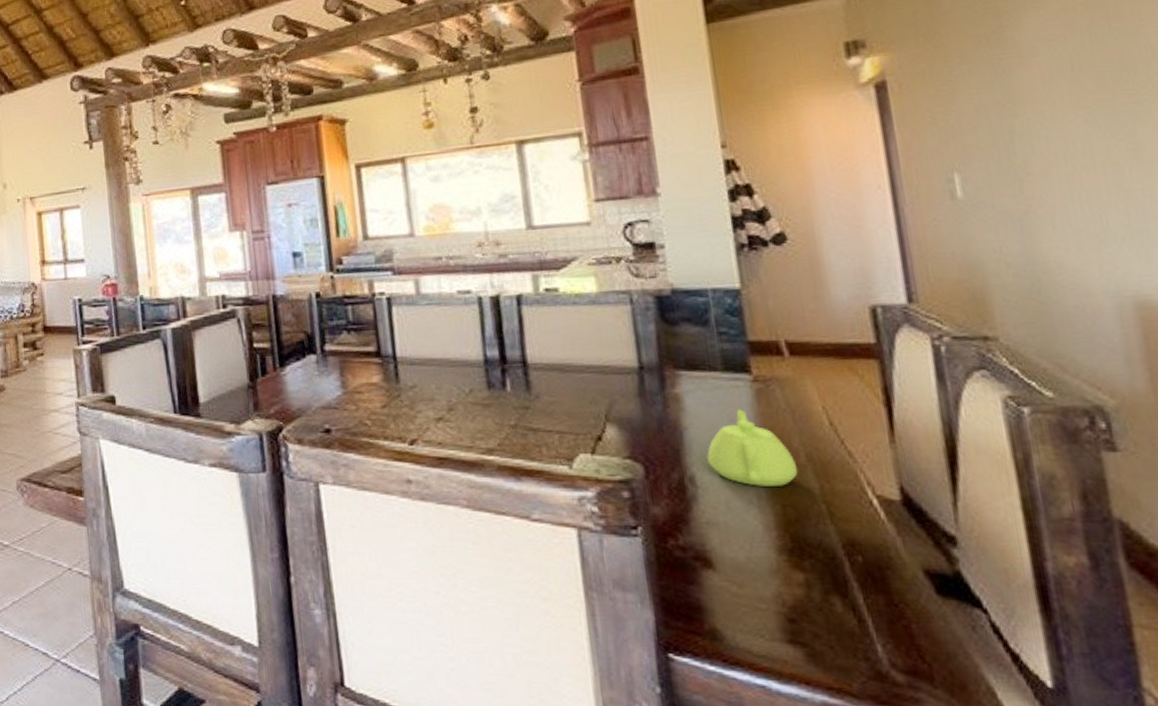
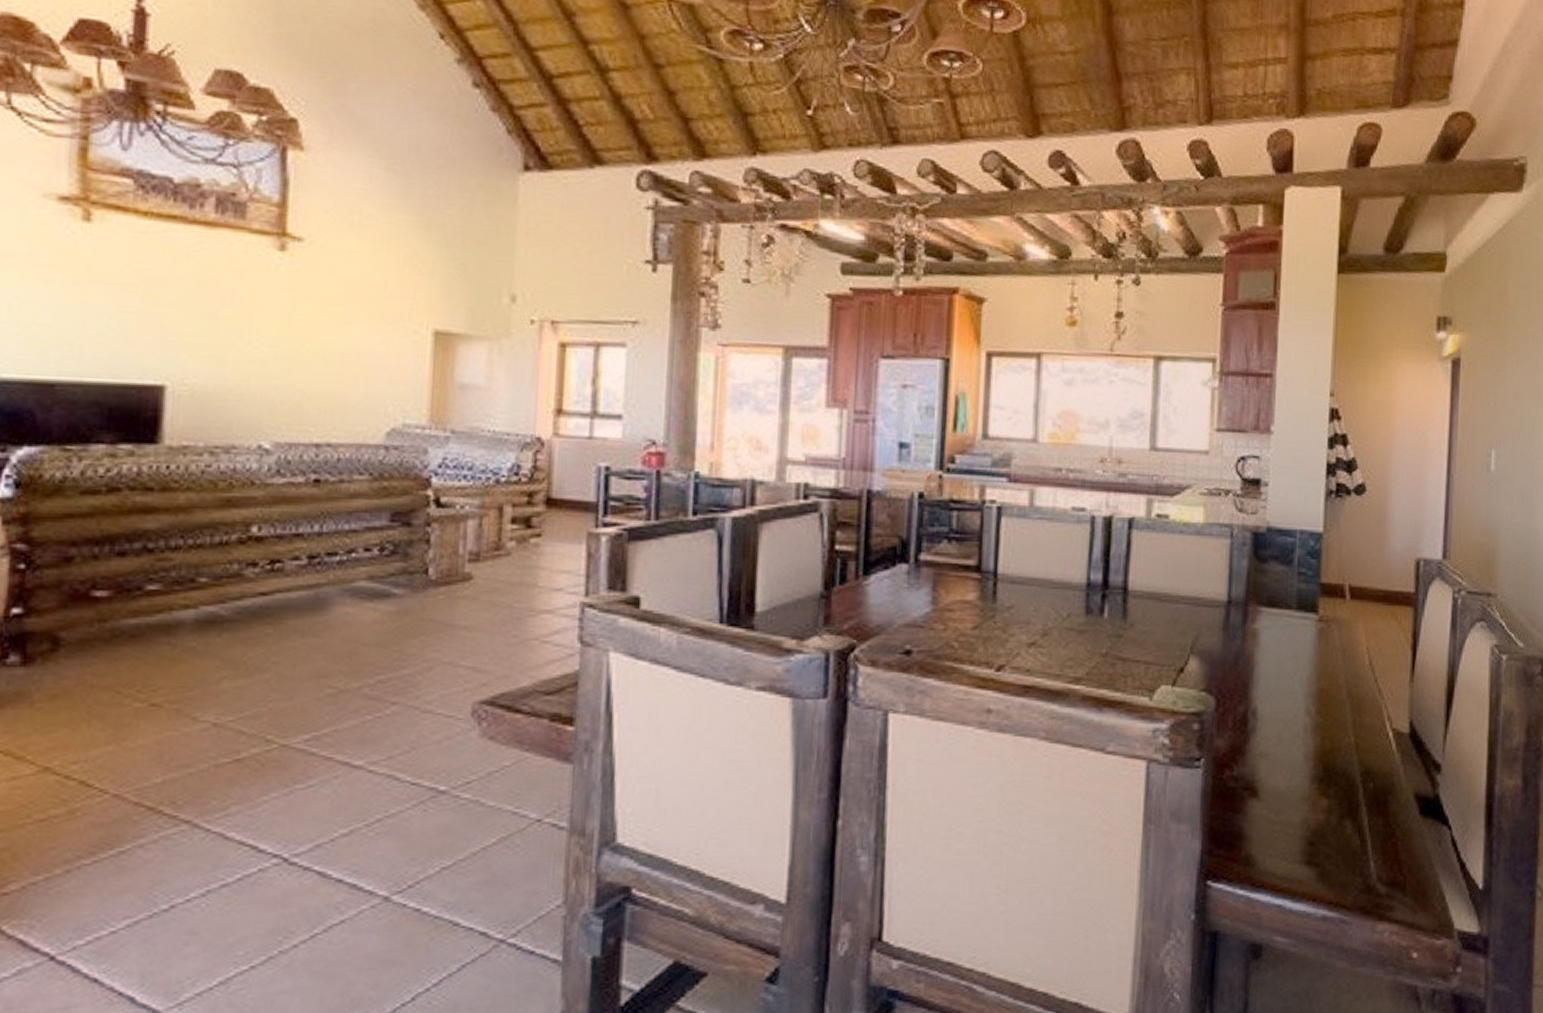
teapot: present [707,409,799,486] -> none [1270,647,1339,720]

